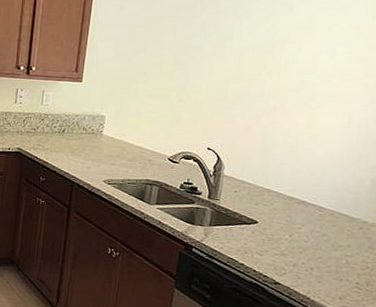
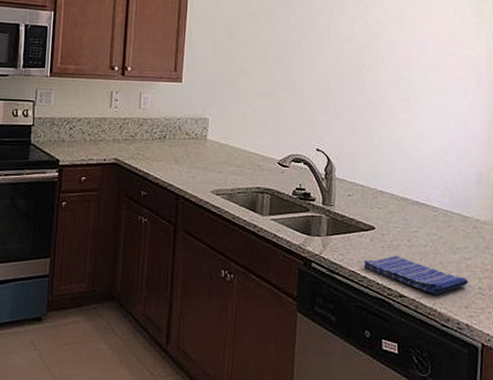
dish towel: none [242,248,346,285] -> present [363,255,468,295]

